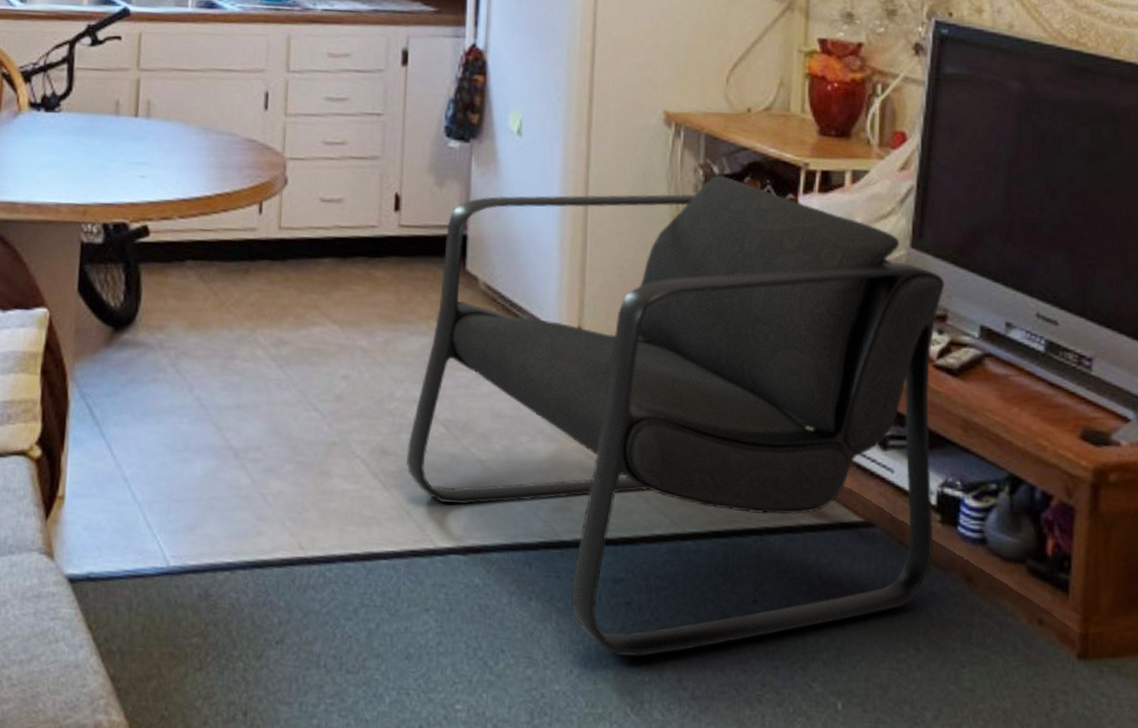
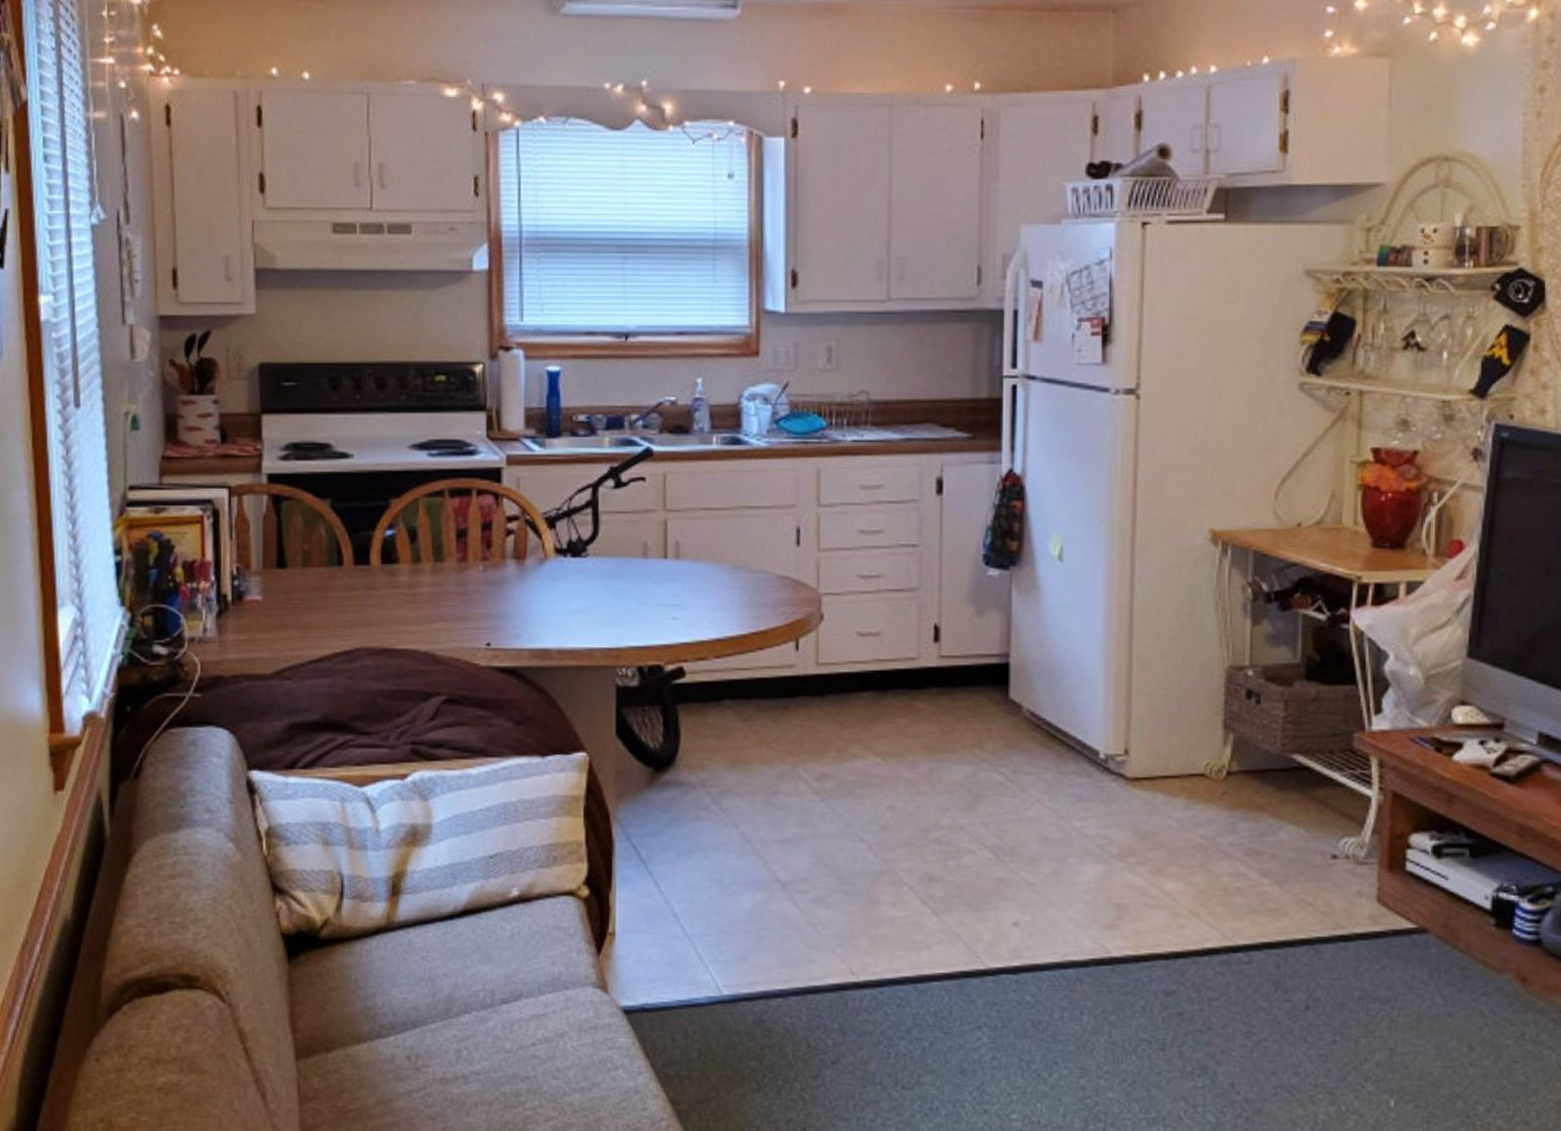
armchair: present [406,174,945,657] -> none [954,591,1502,1064]

